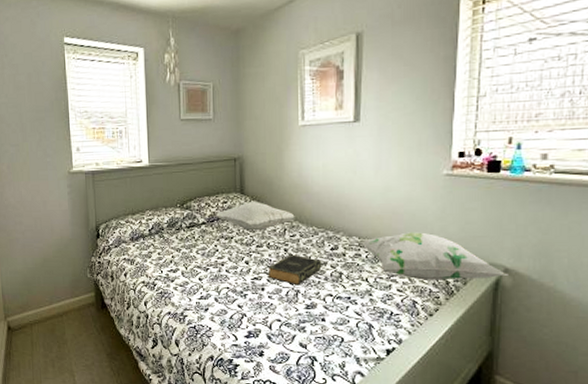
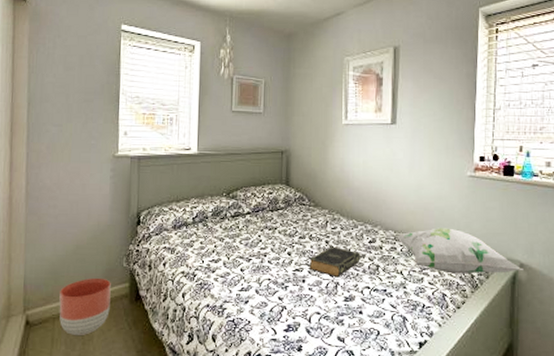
planter: none [34,288,79,339] -> present [59,277,111,335]
cushion: present [216,201,295,231] -> none [261,193,337,222]

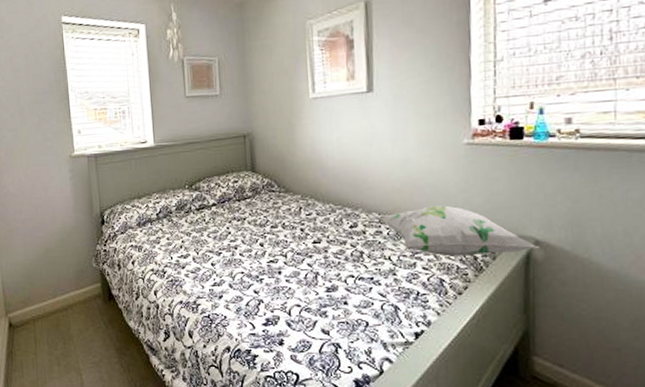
planter: present [59,277,111,335] -> none [36,279,85,335]
book: present [309,246,361,278] -> none [284,234,342,267]

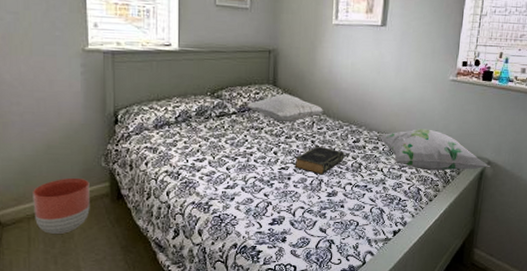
planter: none [36,279,85,335] -> present [33,177,90,234]
cushion: none [227,179,310,211] -> present [247,93,323,123]
book: none [284,234,342,267] -> present [294,146,345,175]

